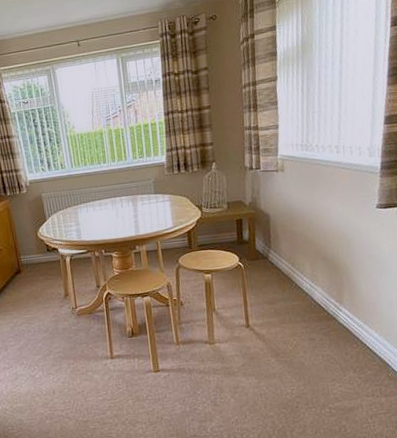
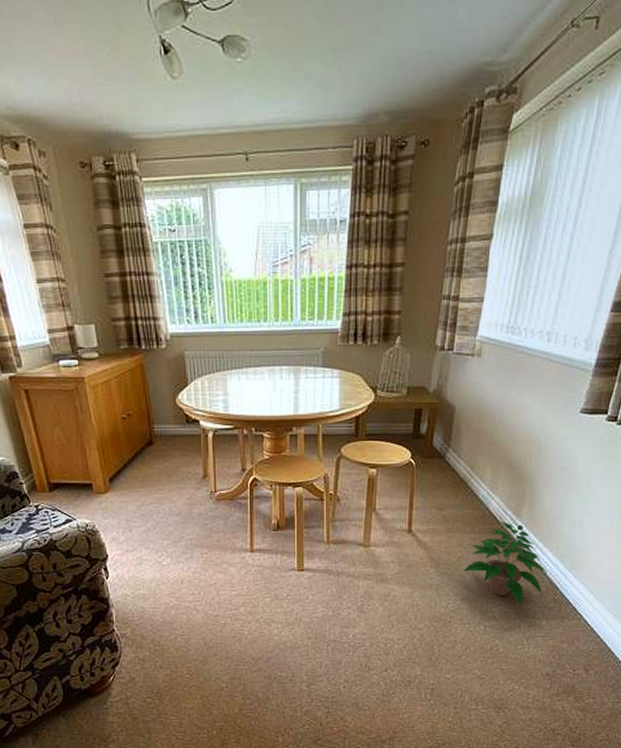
potted plant: none [301,309,377,385] -> present [464,522,548,605]

